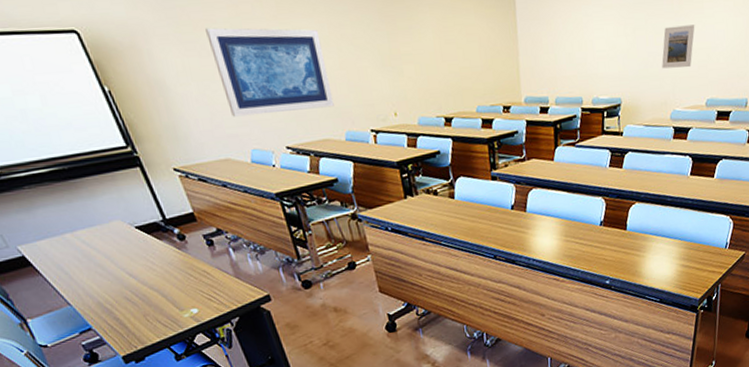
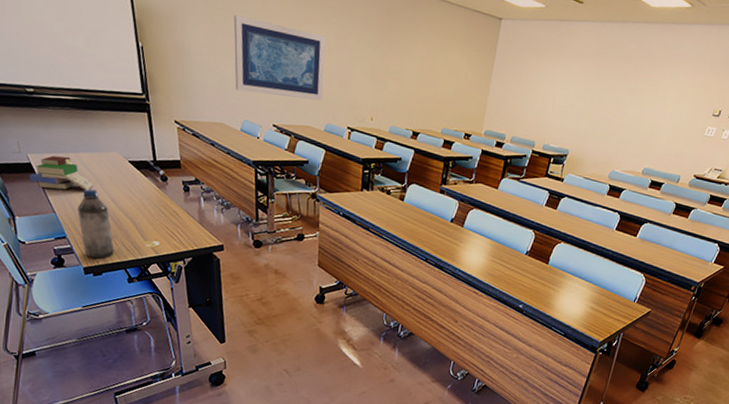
book: none [27,239,105,282] -> present [30,156,94,191]
water bottle: none [94,268,151,345] -> present [78,189,114,259]
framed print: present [661,25,695,69] -> none [610,99,647,138]

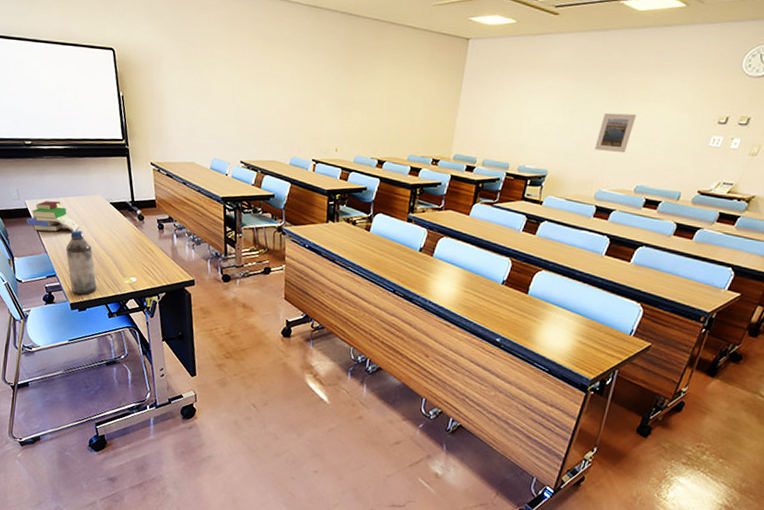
wall art: present [233,15,326,101] -> none [204,59,291,135]
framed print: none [610,99,647,138] -> present [595,112,637,154]

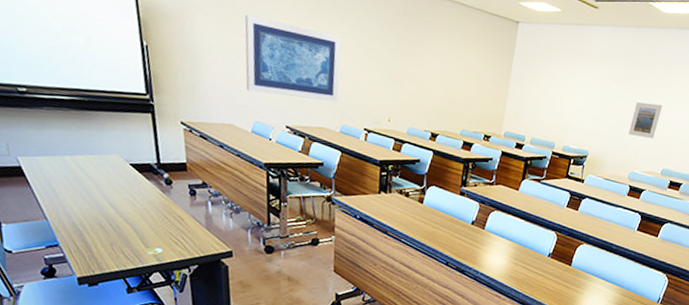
book: present [26,201,80,232] -> none [19,158,91,195]
water bottle: present [66,230,97,295] -> none [72,193,112,268]
wall art: none [204,59,291,135] -> present [245,15,341,102]

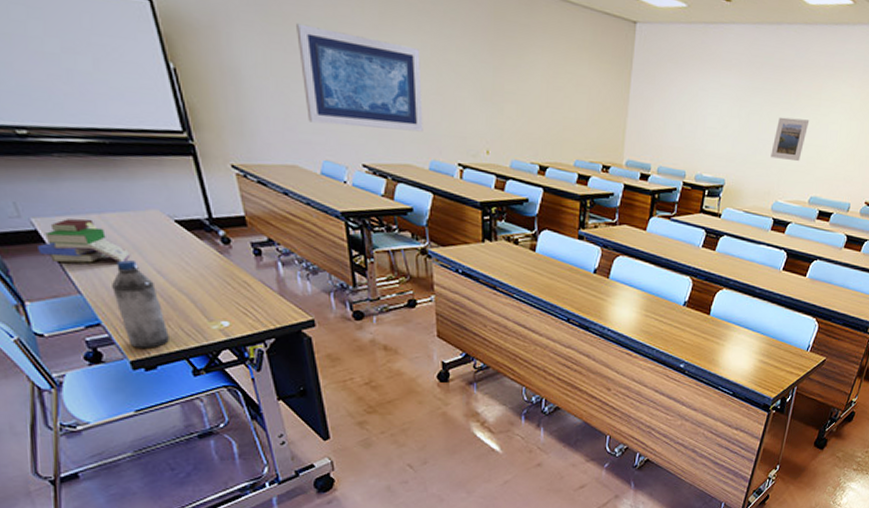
book: none [19,158,91,195] -> present [38,219,131,263]
water bottle: none [72,193,112,268] -> present [112,260,169,348]

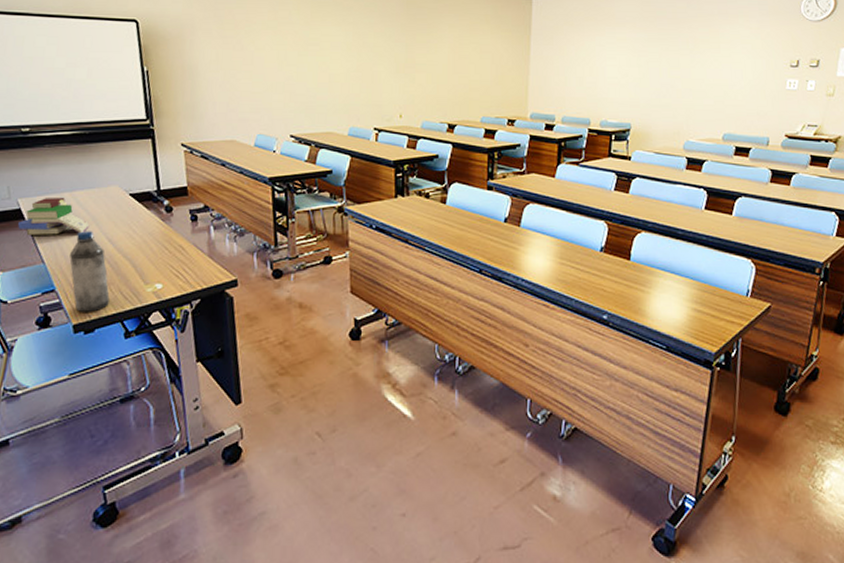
wall art: present [296,23,423,132] -> none [244,27,345,104]
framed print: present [770,117,810,162] -> none [675,62,711,102]

